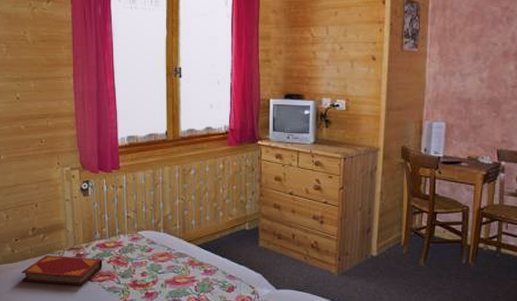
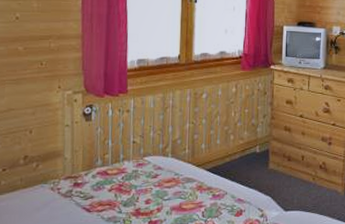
hardback book: present [21,255,103,286] -> none [7,185,103,218]

